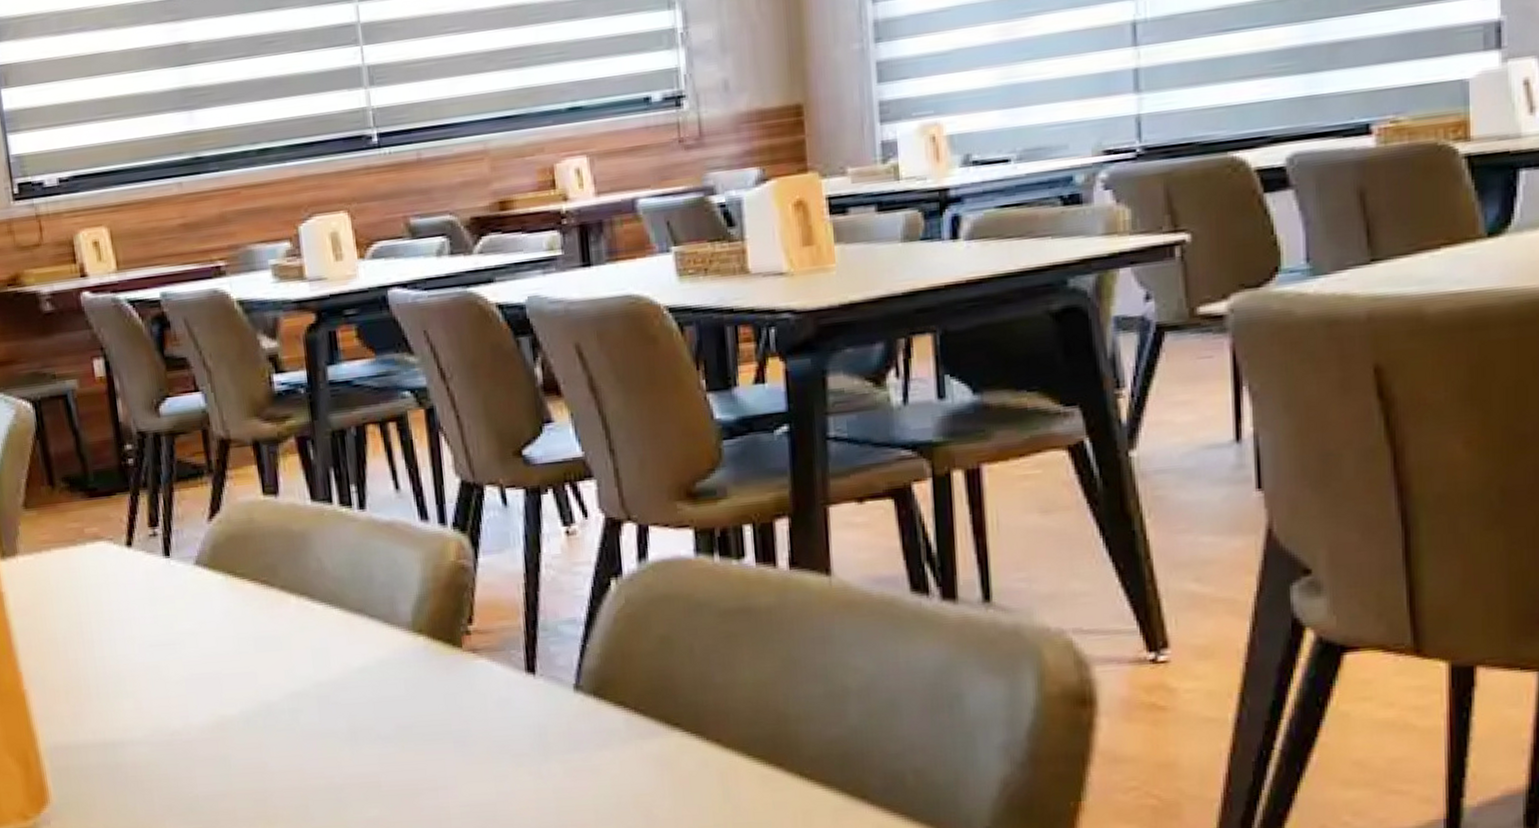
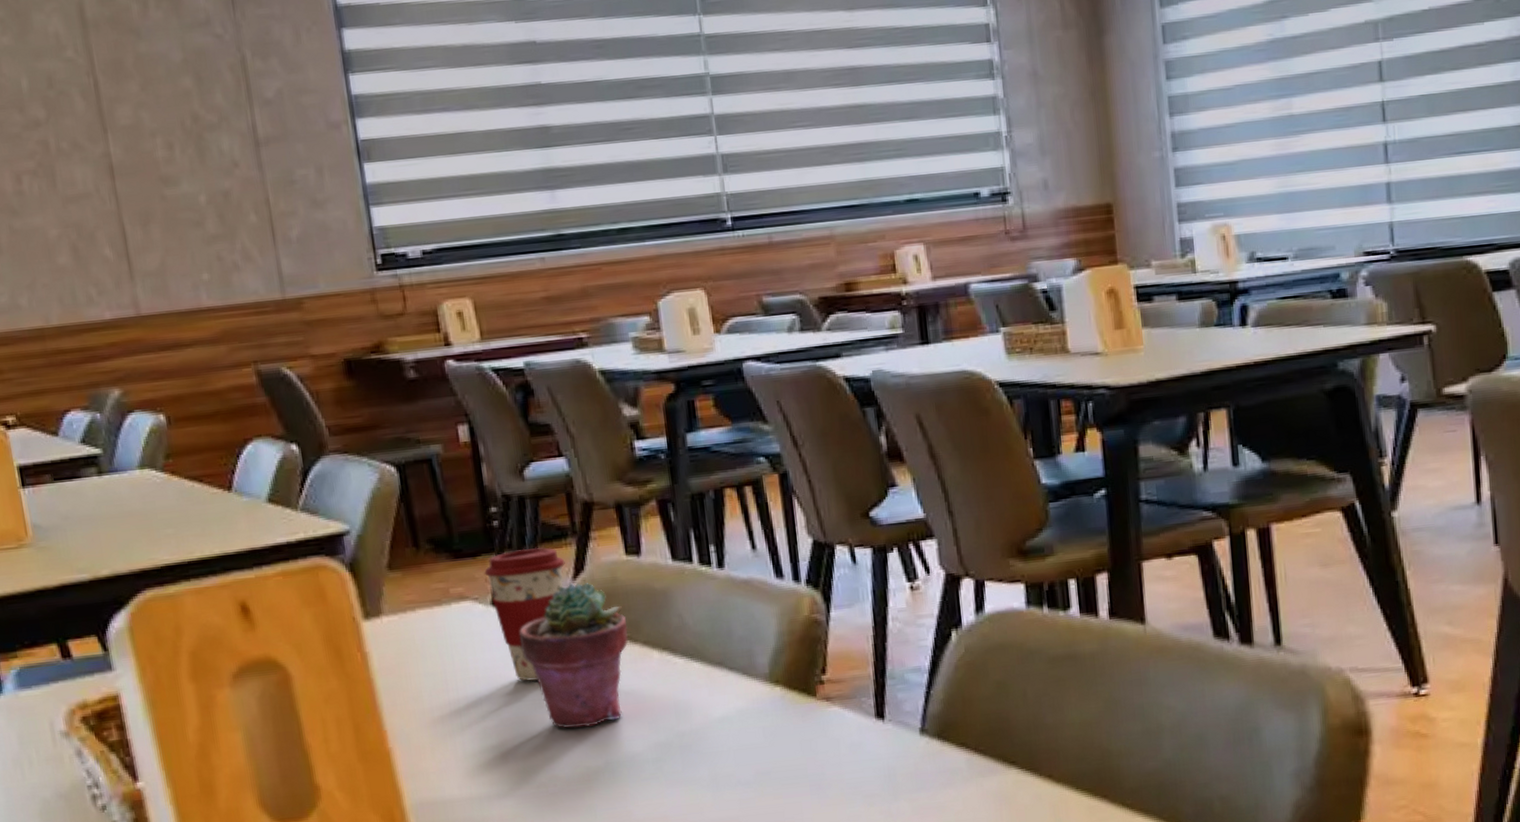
coffee cup: none [119,486,201,626] -> present [484,547,565,682]
potted succulent: none [154,523,266,675] -> present [519,582,629,728]

